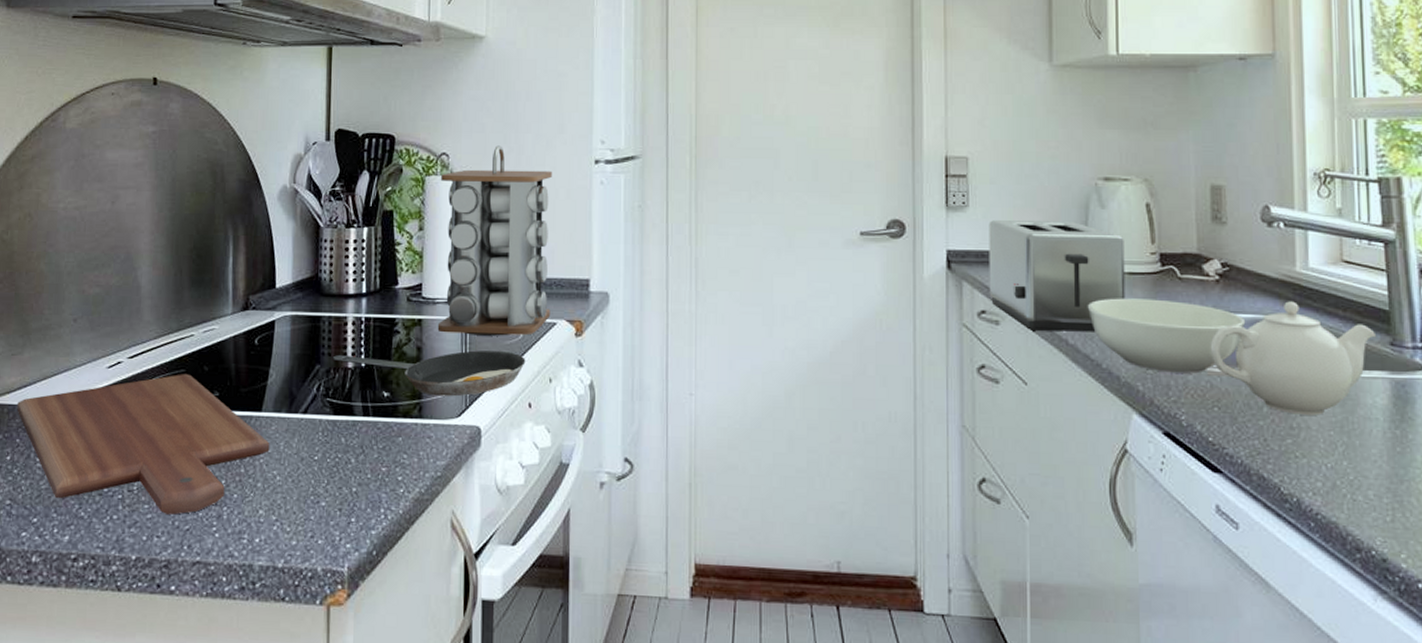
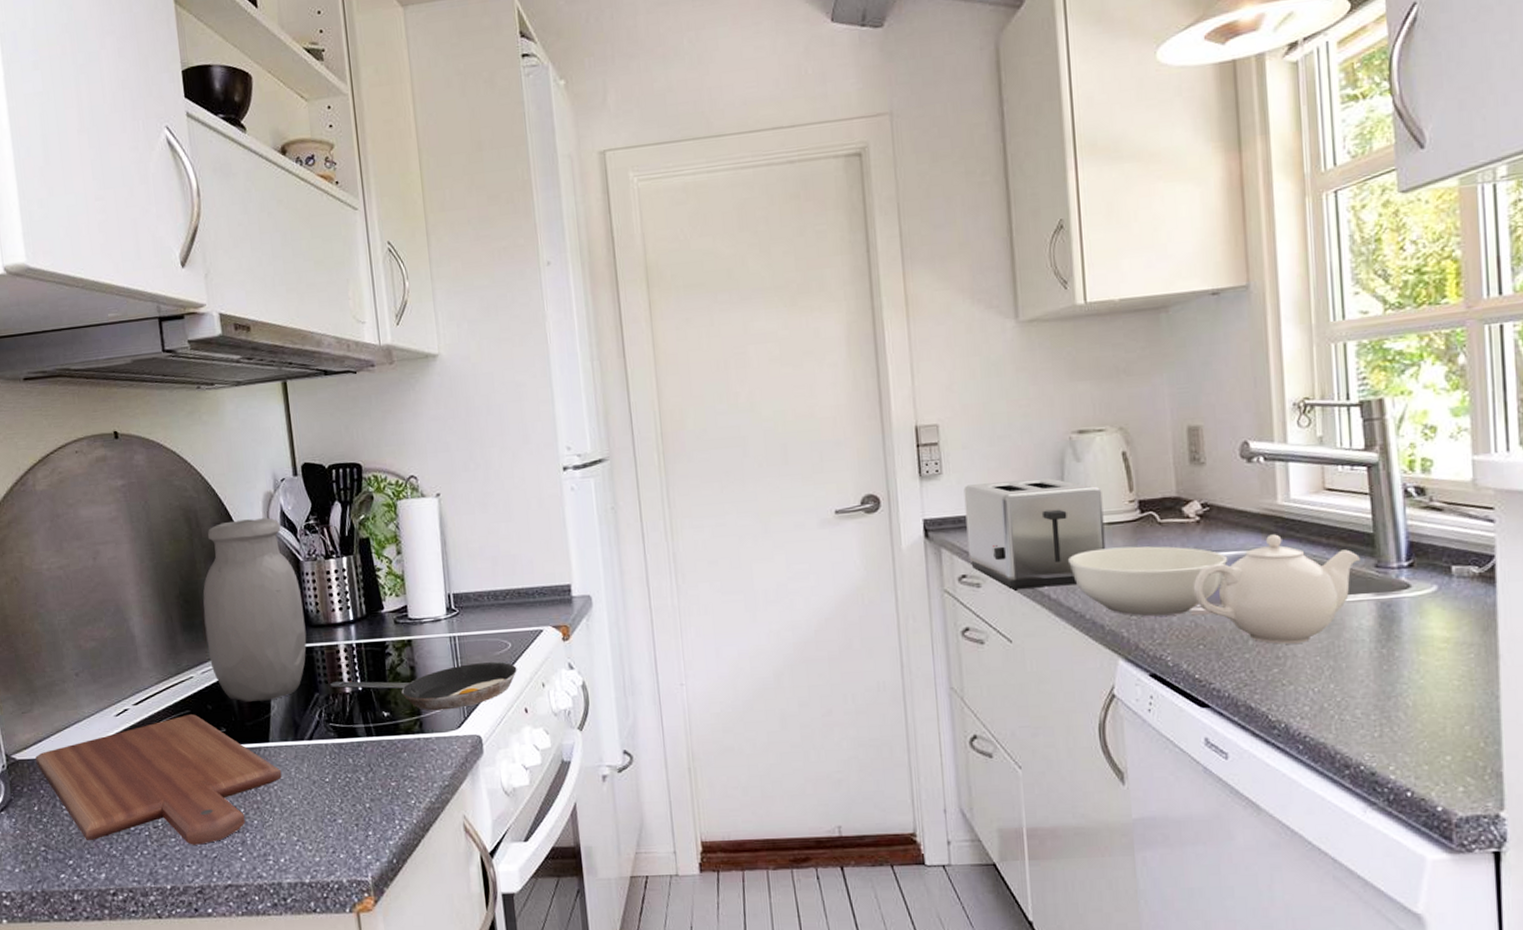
jar: none [213,179,317,368] -> present [203,518,307,702]
spice rack: present [437,145,552,336] -> none [412,463,537,651]

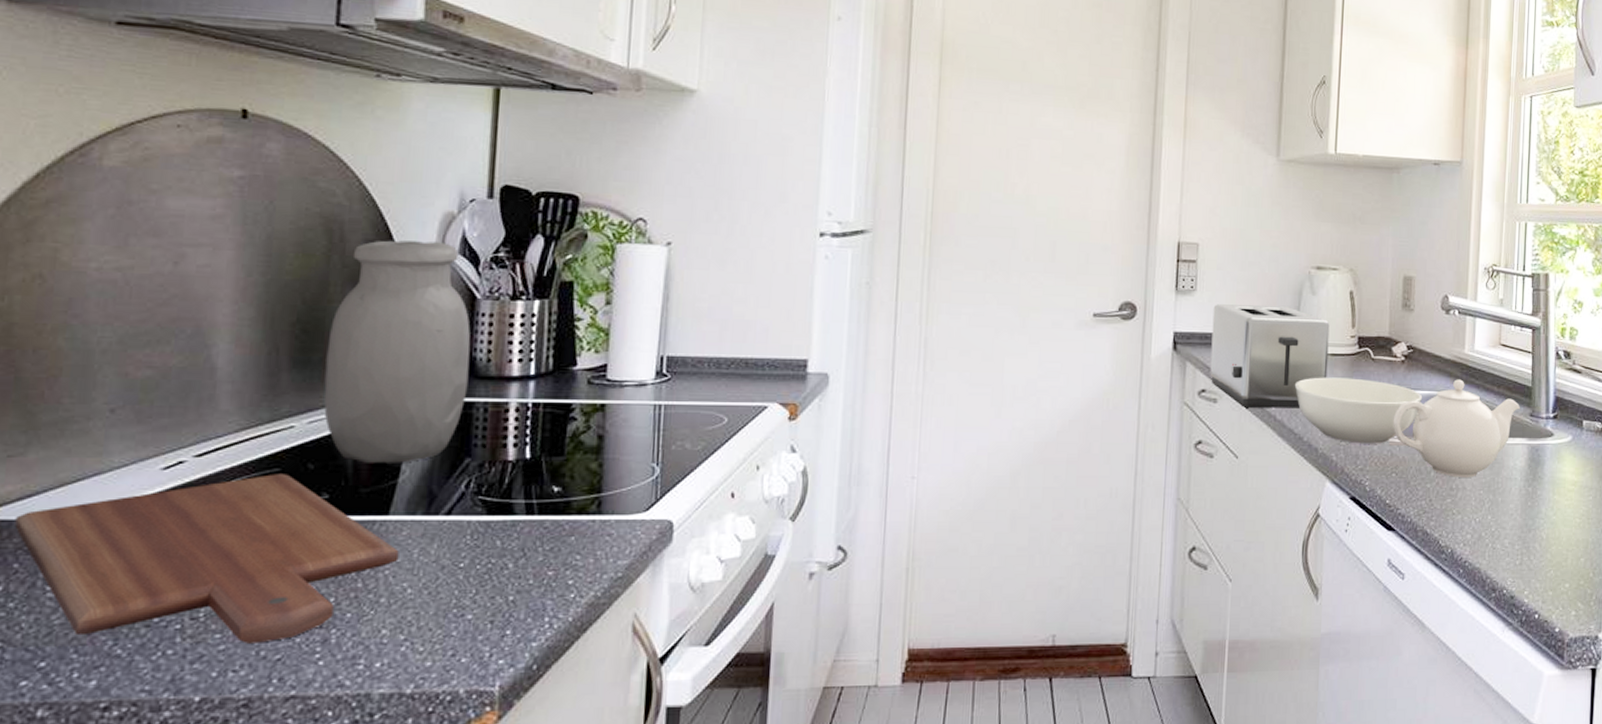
frying pan: present [329,662,517,711] -> none [487,438,730,489]

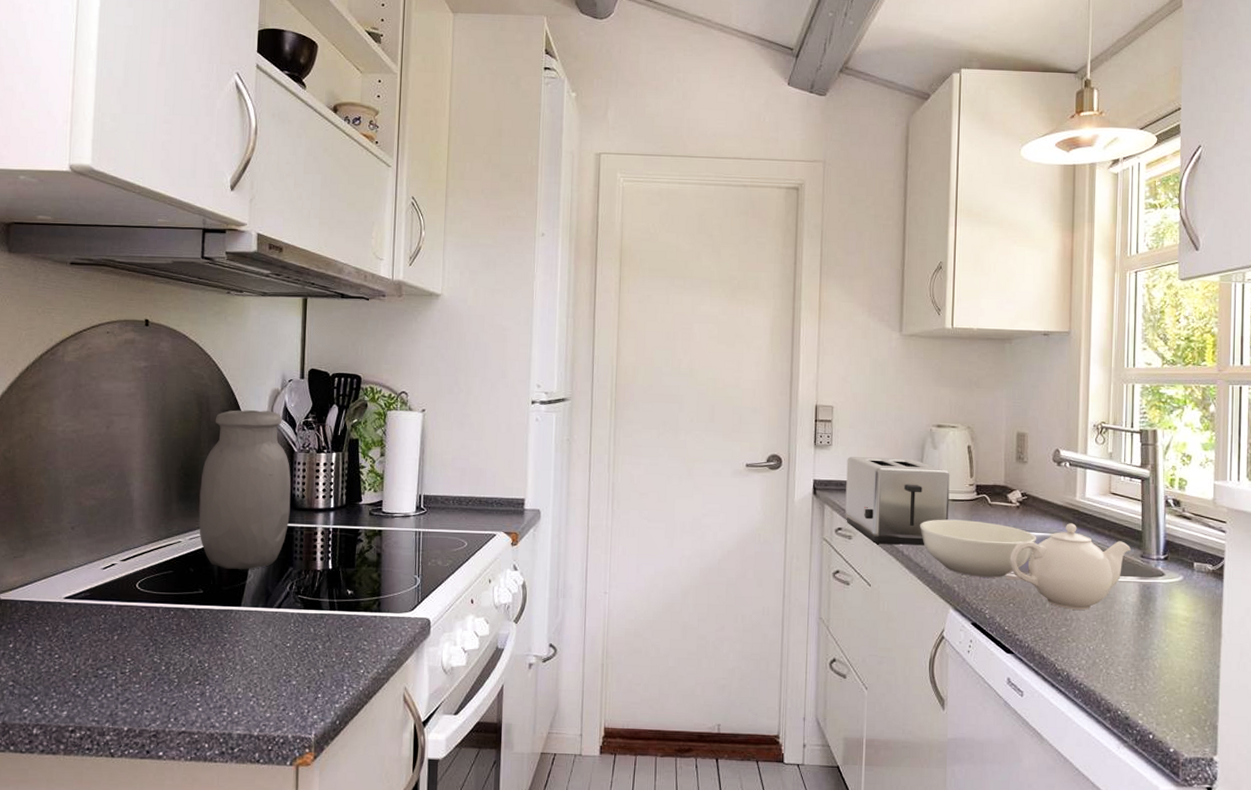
cutting board: present [15,474,399,644] -> none [19,574,248,693]

